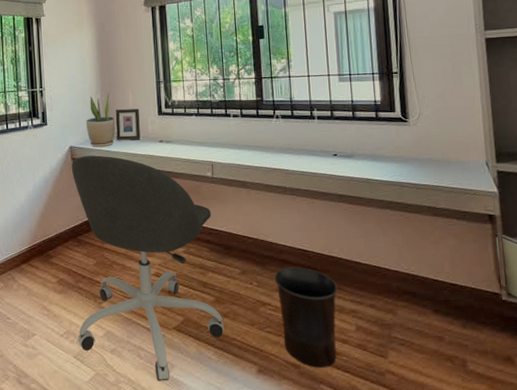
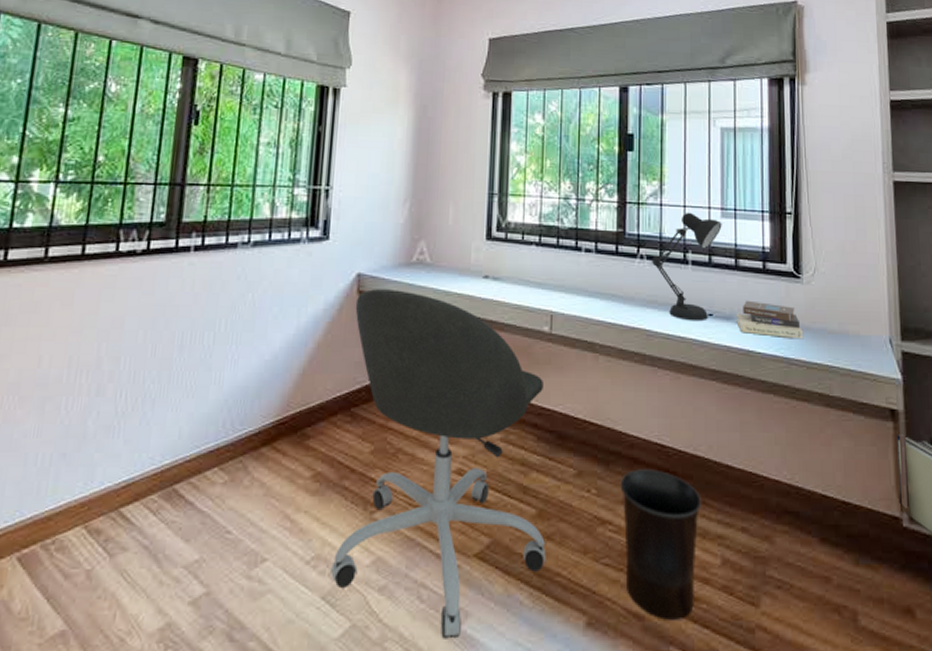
potted plant: present [85,92,116,148] -> none [384,201,427,279]
picture frame: present [115,109,141,140] -> none [425,227,462,273]
desk lamp: none [286,80,340,161] -> present [652,212,722,322]
books: none [356,142,413,168] -> present [736,300,804,340]

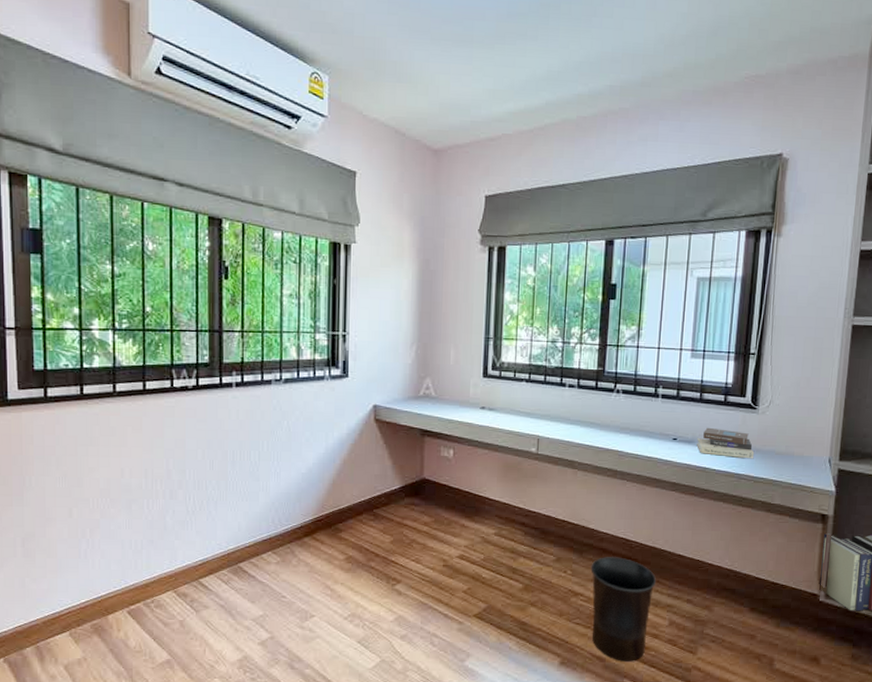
office chair: present [331,289,546,639] -> none [364,417,530,671]
desk lamp: present [652,212,722,322] -> none [627,353,691,445]

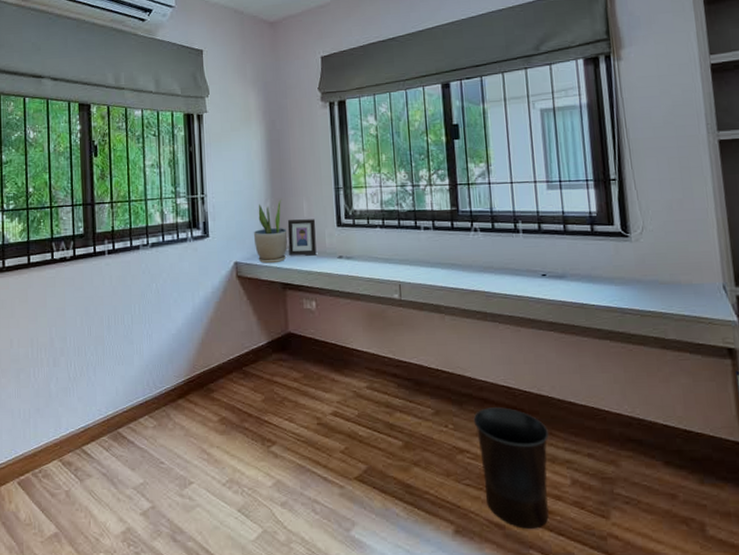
potted plant: none [395,344,432,410] -> present [253,199,288,264]
picture frame: none [431,366,462,404] -> present [287,219,317,256]
books: present [697,427,755,459] -> none [568,260,636,291]

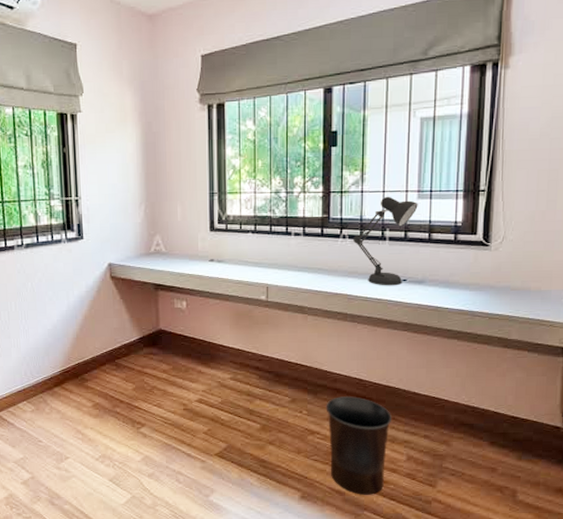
potted plant: present [253,199,288,264] -> none [127,203,161,266]
picture frame: present [287,219,317,256] -> none [161,223,189,259]
desk lamp: none [485,187,549,282] -> present [353,196,418,286]

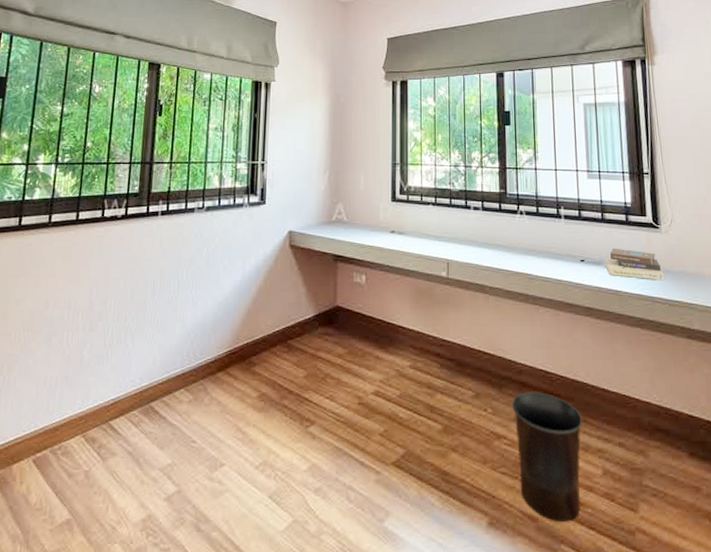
desk lamp: present [353,196,418,286] -> none [530,174,589,266]
books: none [427,267,488,296] -> present [605,248,665,281]

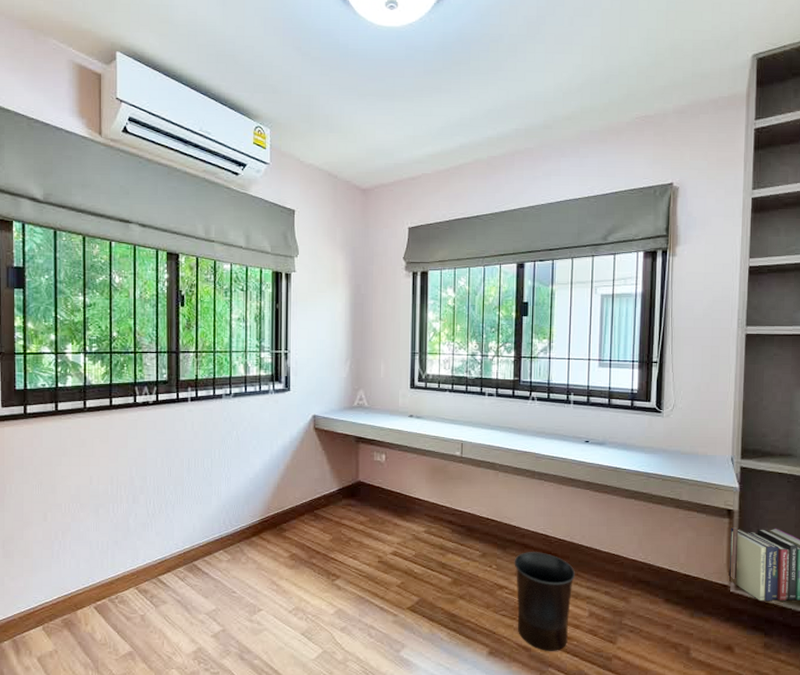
books: present [605,248,665,281] -> none [607,430,662,459]

